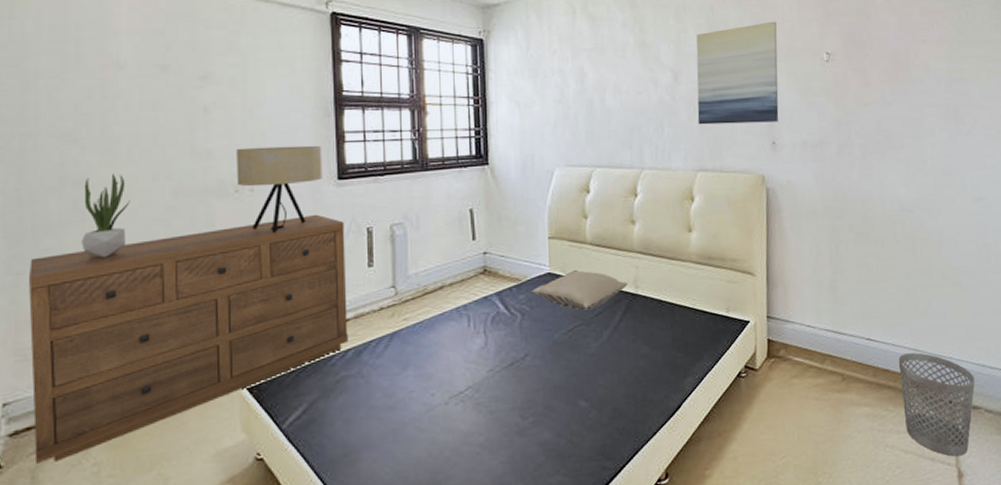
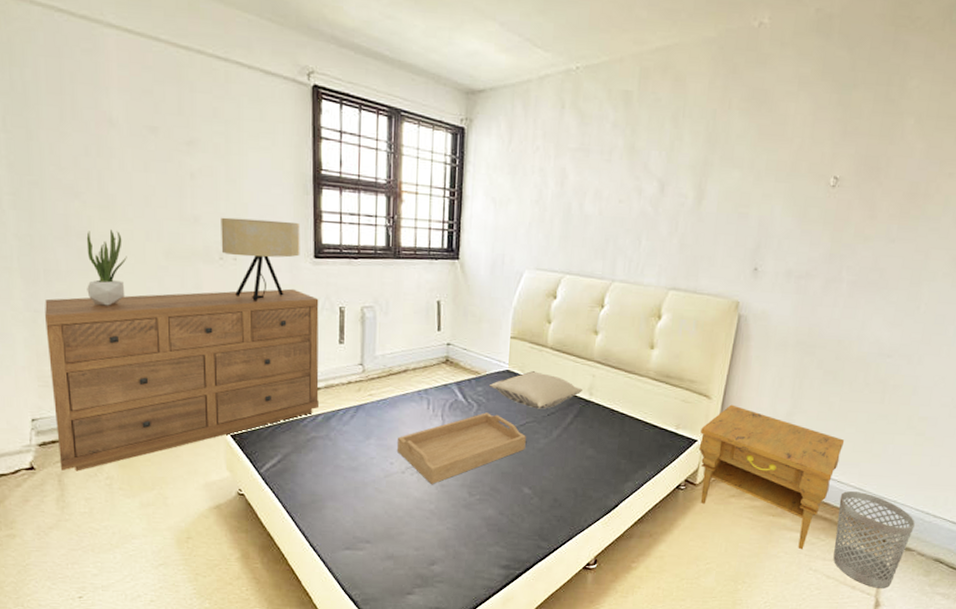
serving tray: none [438,321,576,412] -> present [397,412,526,484]
wall art: present [696,21,779,125] -> none [678,135,784,248]
nightstand: none [751,279,890,426] -> present [699,404,845,550]

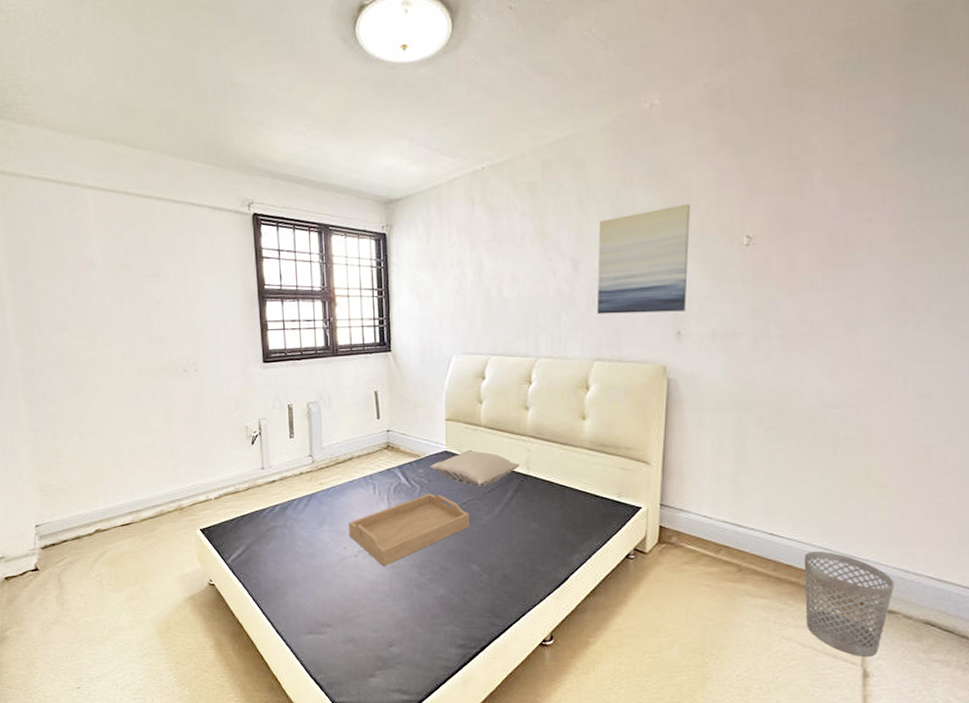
dresser: present [45,288,319,471] -> none [44,392,275,570]
potted plant: present [86,229,127,306] -> none [75,355,108,421]
table lamp: present [221,217,300,301] -> none [183,333,251,406]
wall art: none [678,135,784,248] -> present [597,204,690,314]
nightstand: present [699,404,845,550] -> none [644,469,800,617]

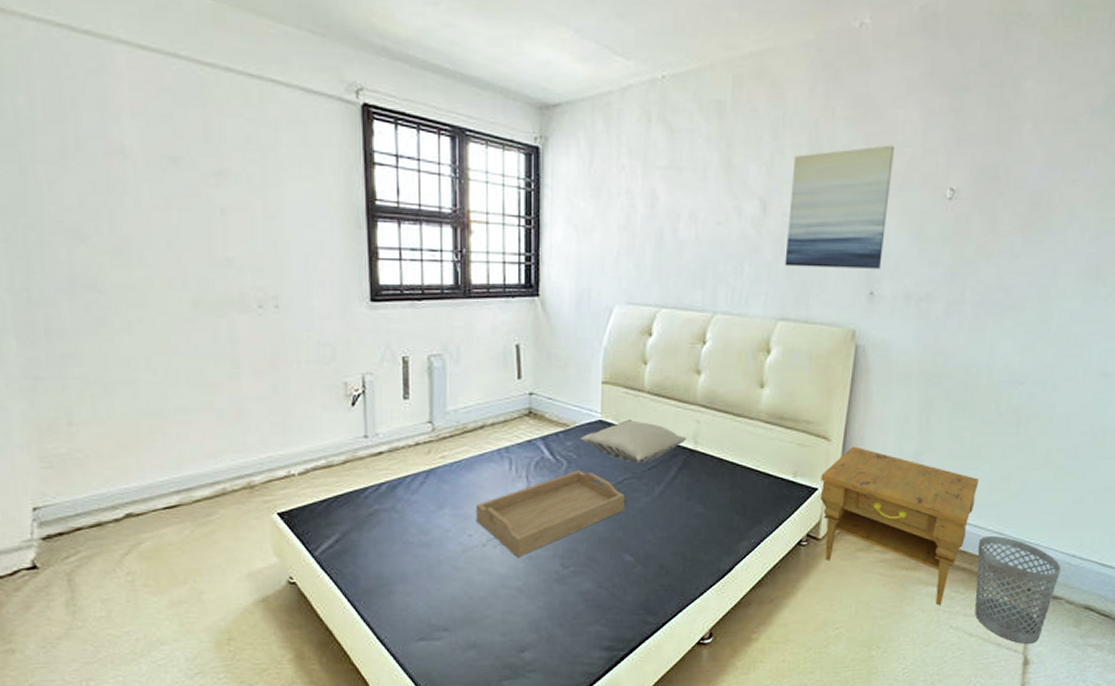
nightstand: none [644,469,800,617] -> present [820,446,980,606]

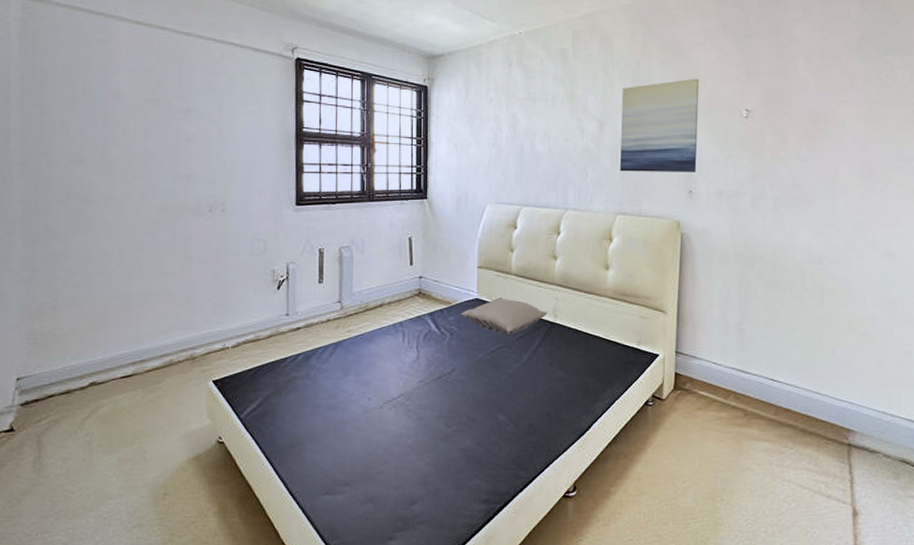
serving tray: present [477,470,625,557] -> none [375,341,498,418]
nightstand: present [820,446,980,606] -> none [661,317,795,460]
wastebasket: present [975,536,1062,644] -> none [800,396,876,496]

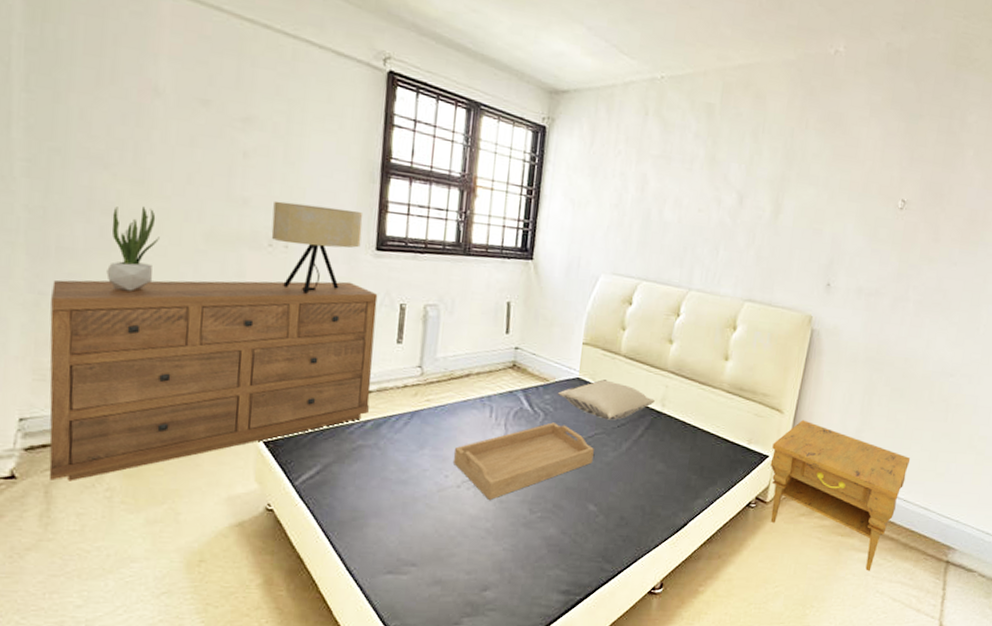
dresser: none [40,234,300,430] -> present [49,280,378,481]
potted plant: none [83,191,123,261] -> present [106,206,160,291]
table lamp: none [211,174,284,248] -> present [271,201,363,294]
serving tray: none [375,341,498,418] -> present [454,422,594,500]
wall art: present [619,78,699,172] -> none [755,157,857,264]
nightstand: none [661,317,795,460] -> present [770,420,911,571]

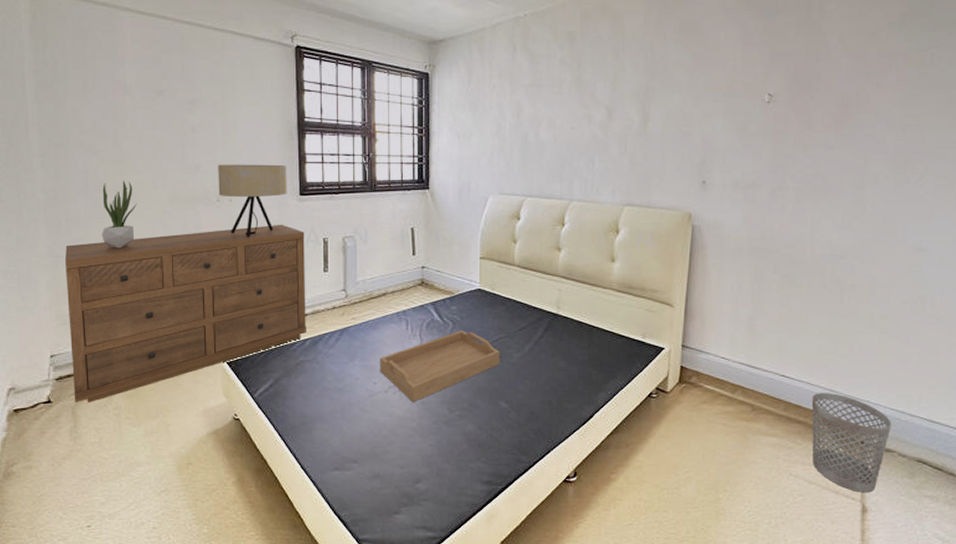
pillow: present [557,379,655,420] -> none [462,289,550,325]
nightstand: present [770,420,911,571] -> none [666,311,809,455]
wastebasket: none [899,510,977,611] -> present [811,393,892,493]

